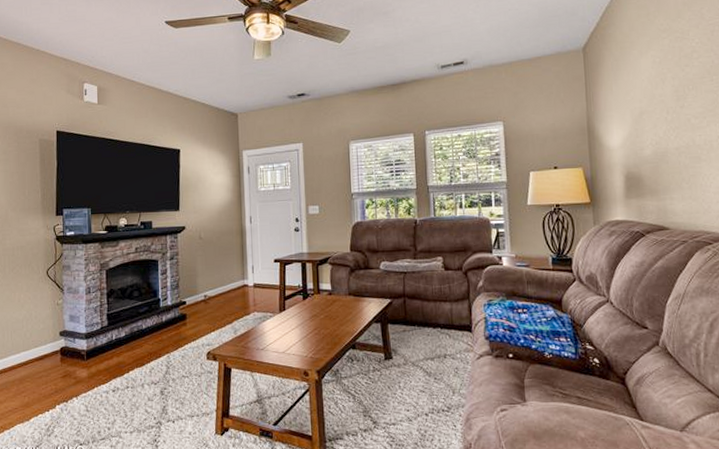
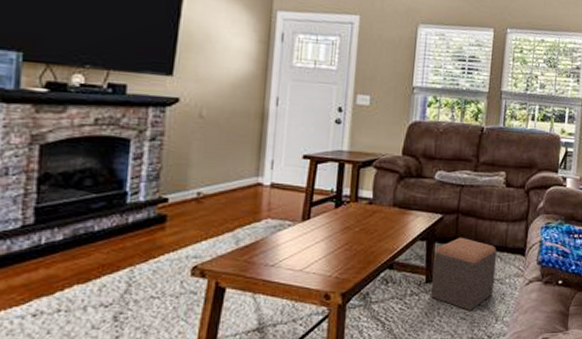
footstool: none [389,318,446,384] -> present [431,237,497,310]

